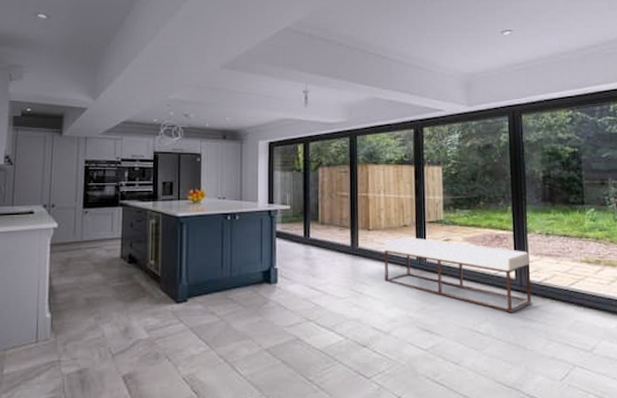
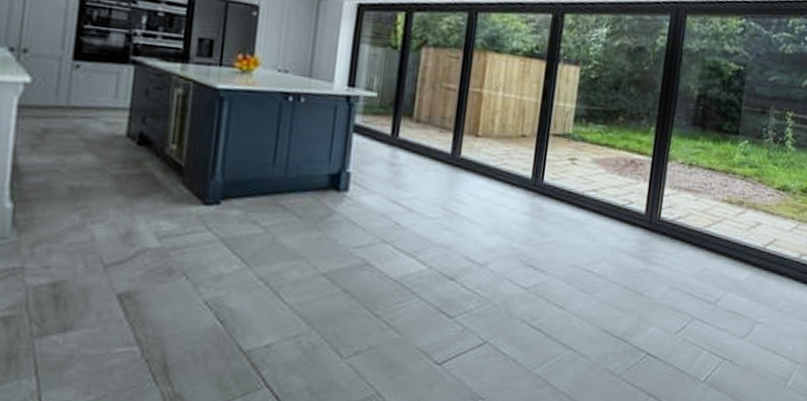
bench: present [384,237,531,312] -> none [488,150,666,252]

